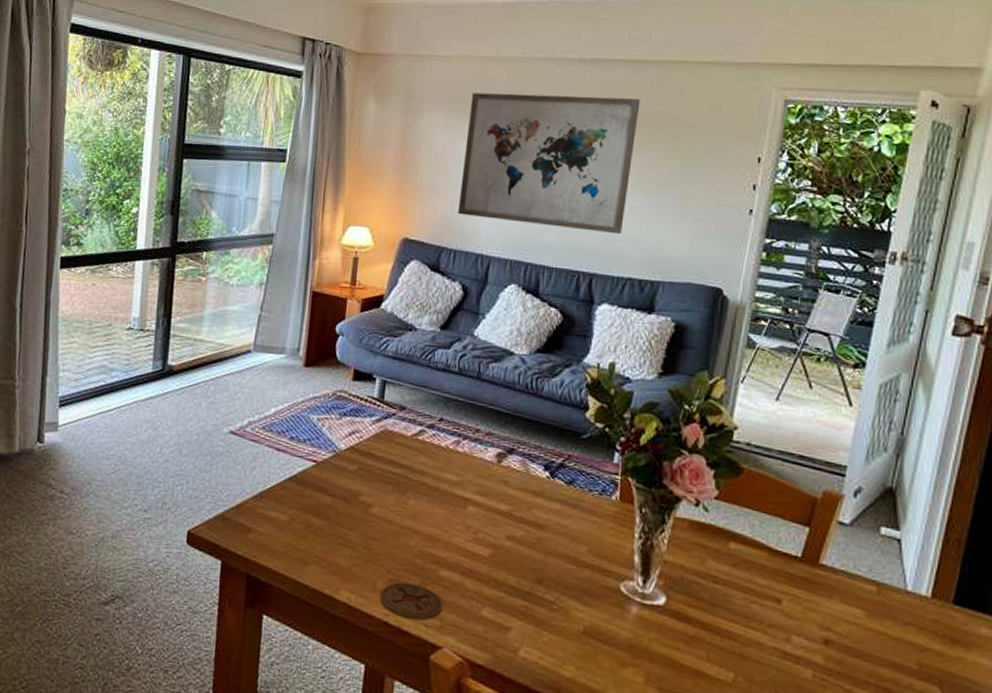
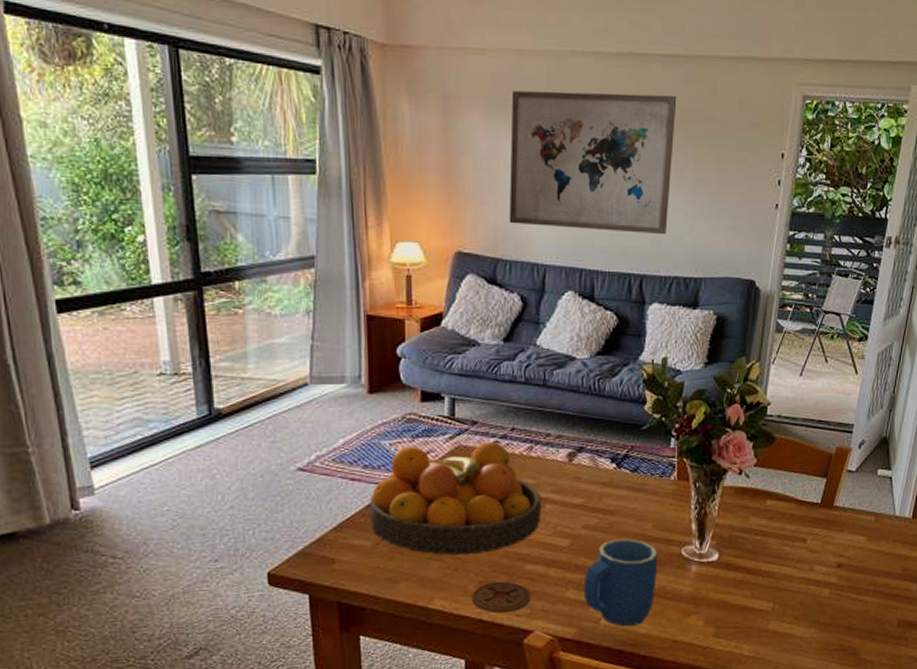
fruit bowl: none [289,423,464,549] -> present [369,441,541,556]
mug: none [501,558,592,666] -> present [583,538,658,627]

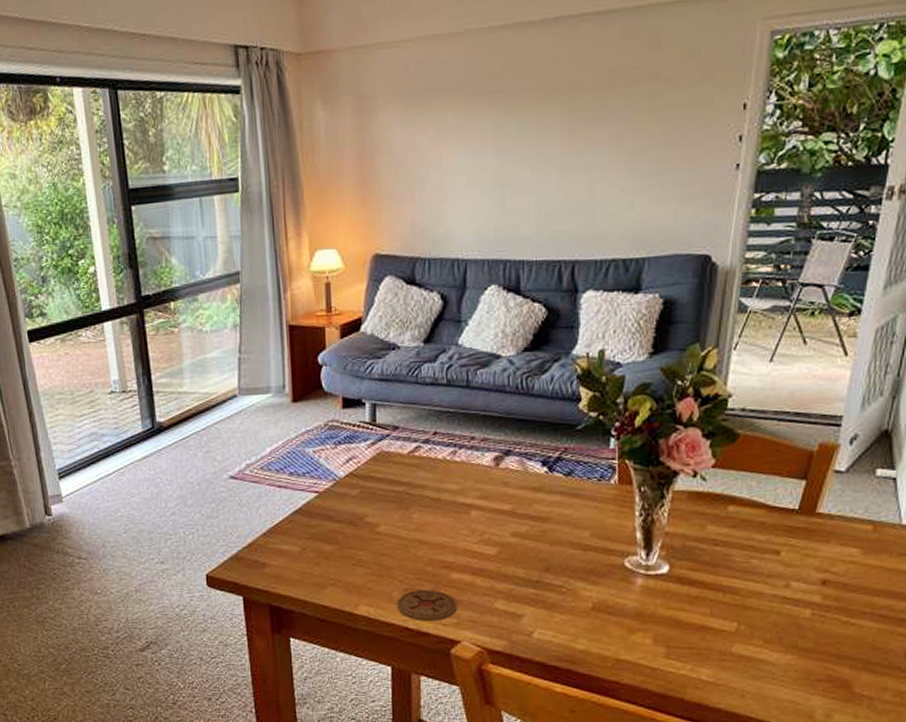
fruit bowl: present [369,441,541,556] -> none [295,446,467,562]
wall art: present [509,90,677,235] -> none [426,57,612,220]
mug: present [583,538,658,627] -> none [513,547,597,642]

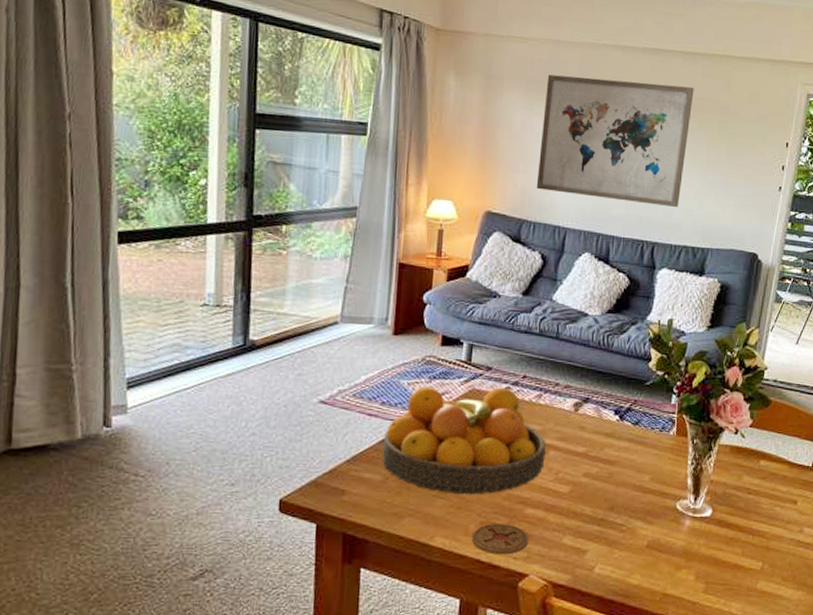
fruit bowl: none [295,446,467,562] -> present [382,386,546,495]
wall art: none [426,57,612,220] -> present [536,74,694,208]

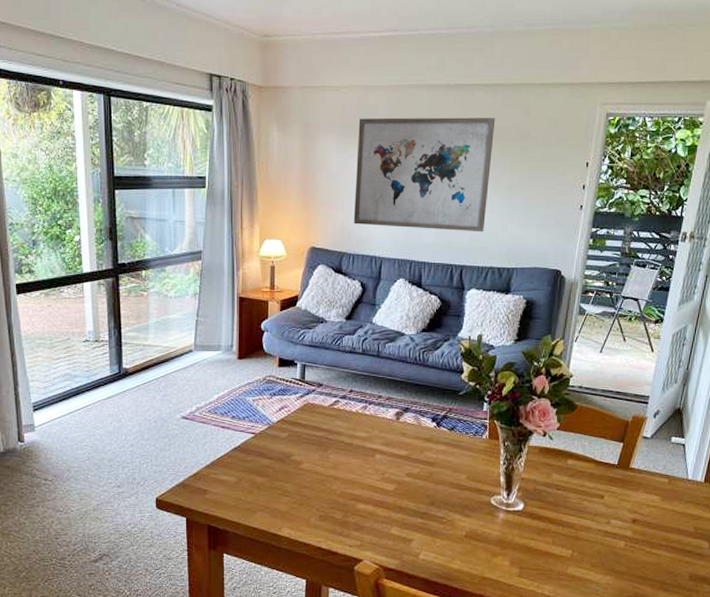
fruit bowl: present [382,386,546,495] -> none [235,401,373,493]
coaster: present [471,524,529,555] -> none [312,517,362,543]

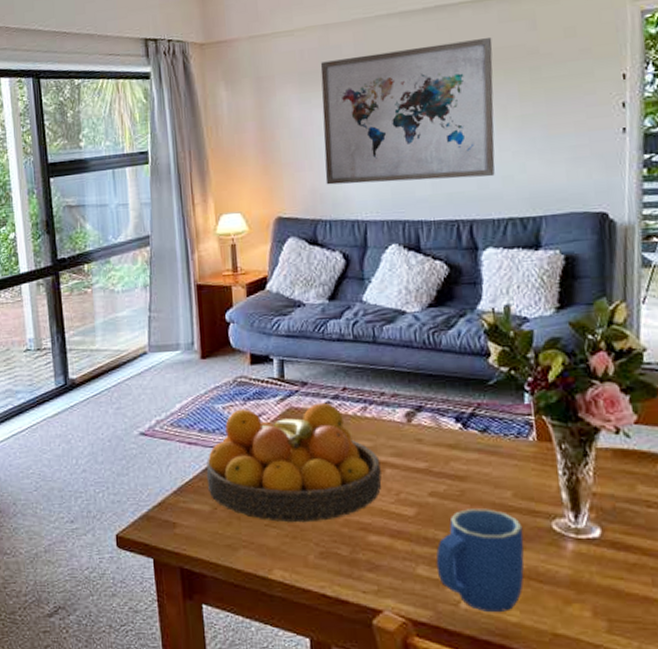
fruit bowl: none [235,401,373,493] -> present [206,402,382,523]
mug: none [405,487,470,562] -> present [436,508,525,613]

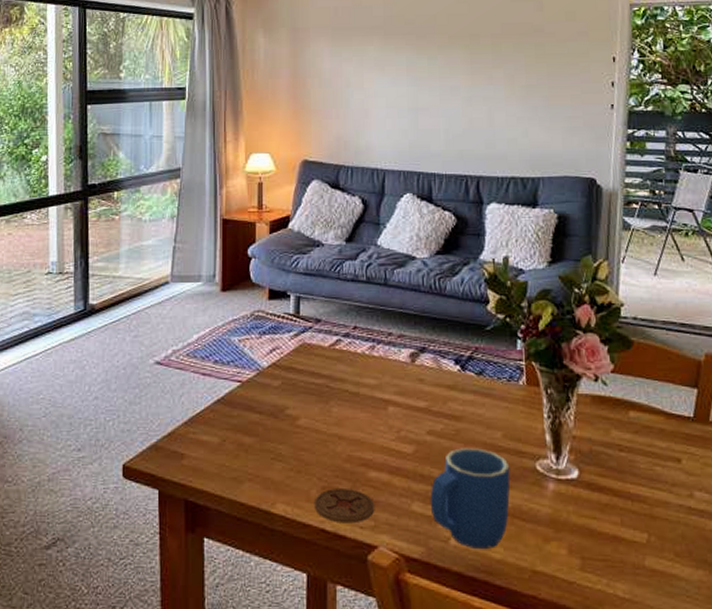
fruit bowl: present [206,402,382,523] -> none [218,340,384,457]
coaster: none [312,553,378,588] -> present [313,489,375,524]
wall art: present [320,38,495,185] -> none [350,14,505,138]

